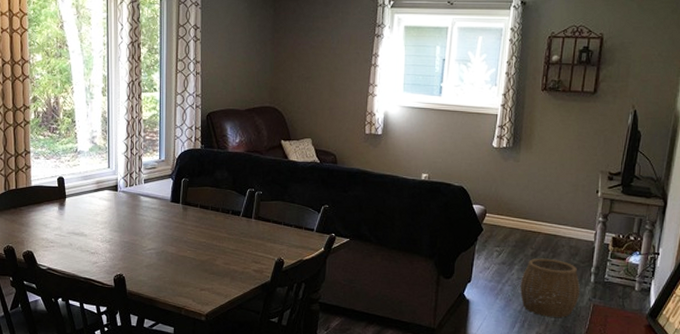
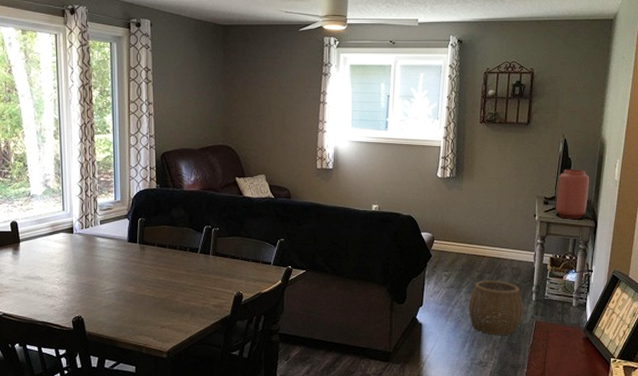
vase: none [621,142,660,197] -> present [556,169,589,219]

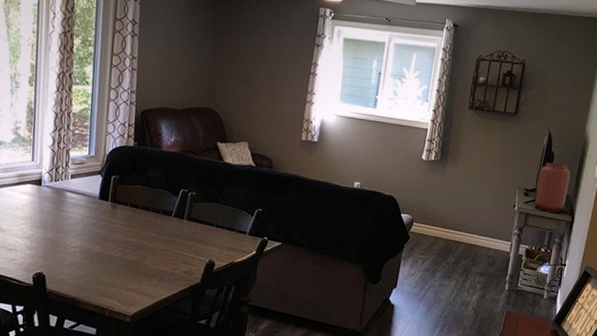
woven basket: present [468,280,523,336] -> none [441,266,496,324]

